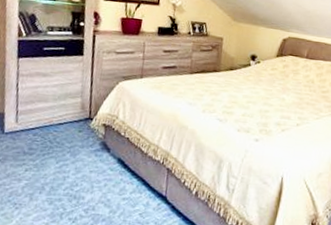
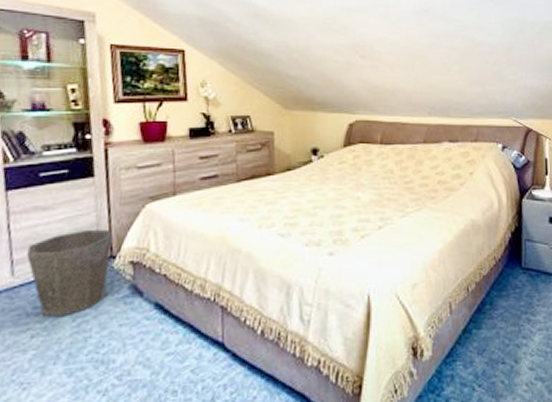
waste bin: none [28,95,92,159] -> present [27,229,113,317]

